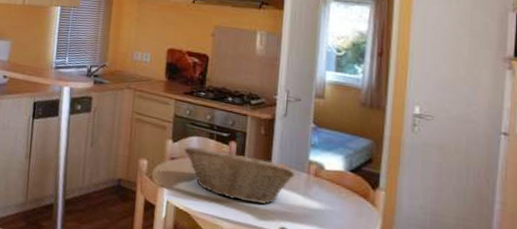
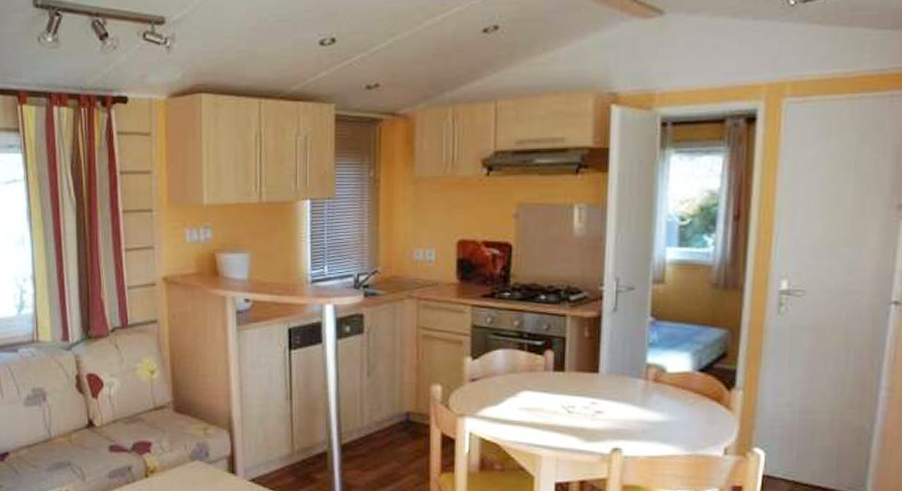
fruit basket: present [184,146,295,204] -> none [487,361,630,423]

